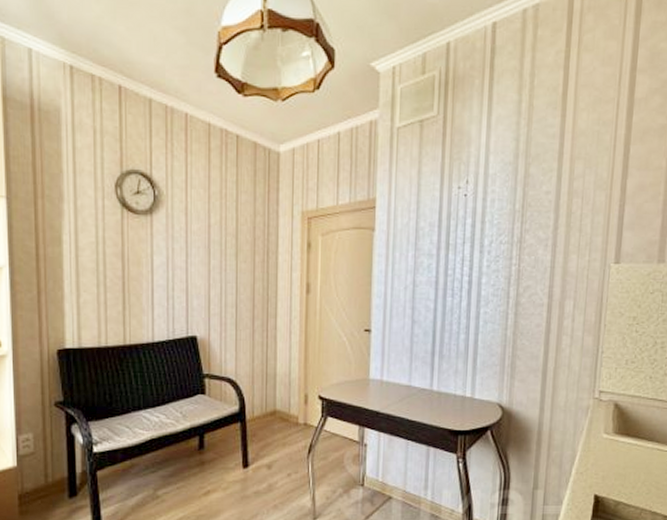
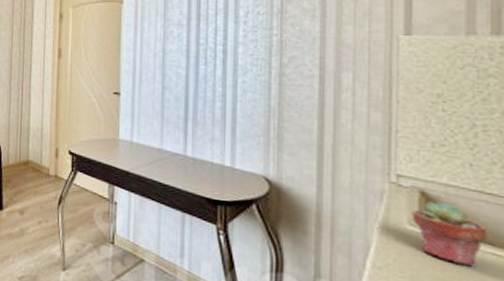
potted succulent: none [607,411,655,462] -> present [412,201,486,267]

